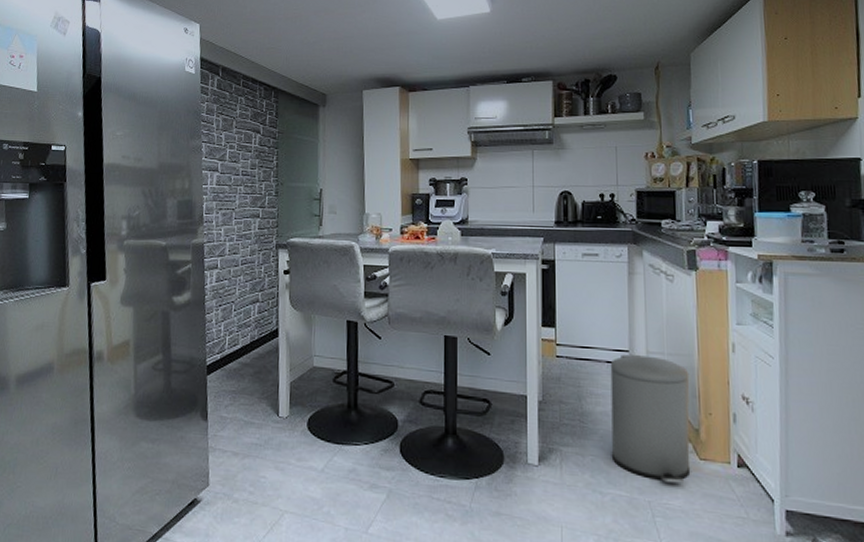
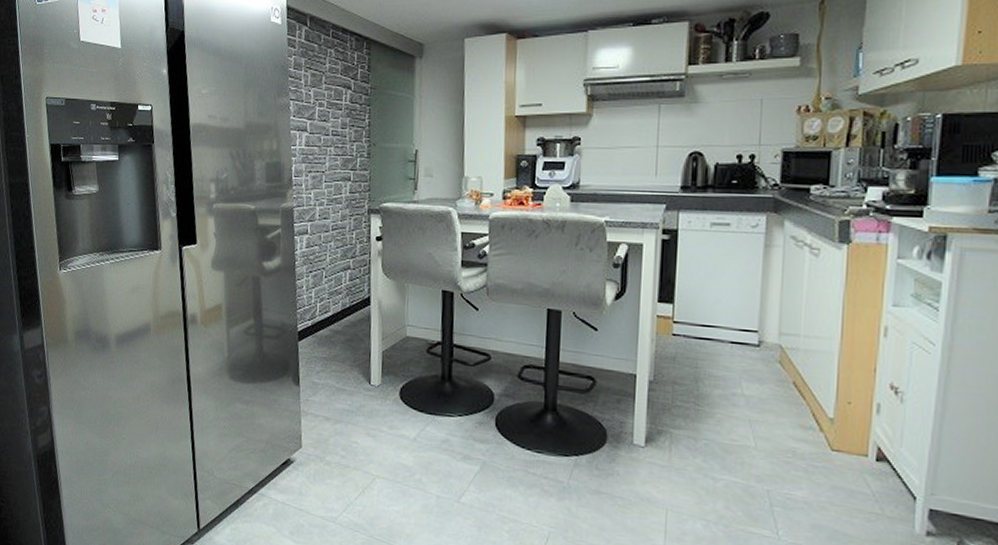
pedal bin: present [610,354,691,483] -> none [728,335,828,474]

